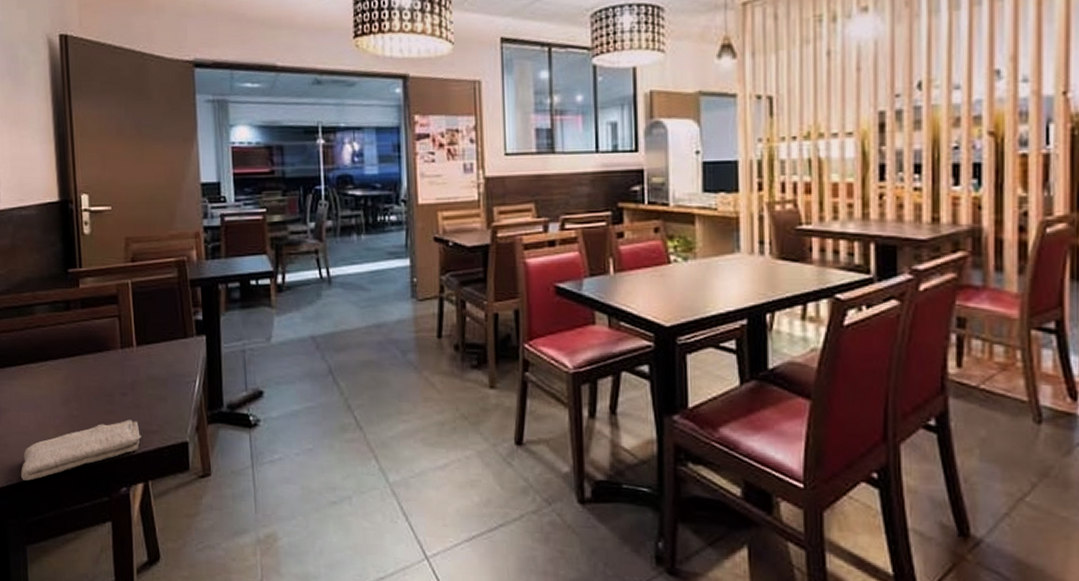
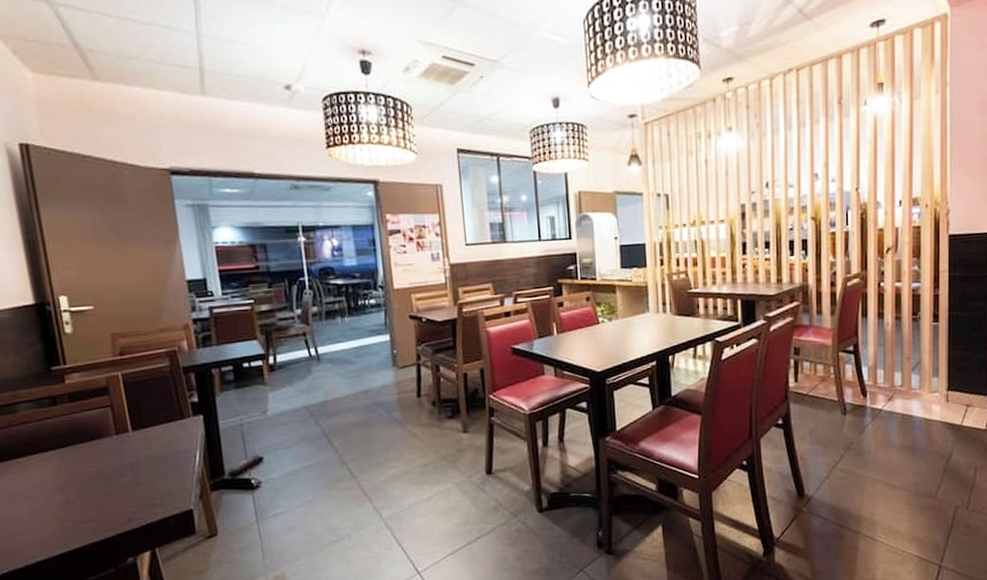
washcloth: present [20,419,142,481] -> none [16,497,145,566]

